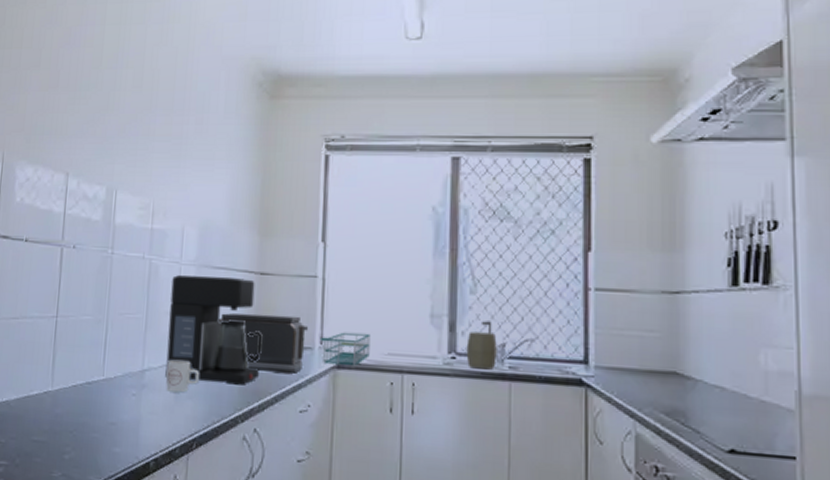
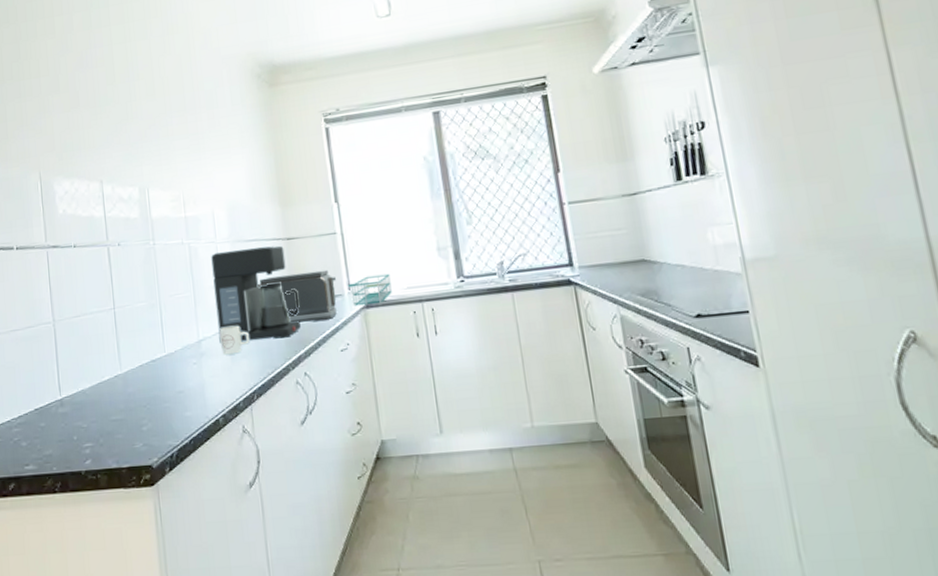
soap dispenser: present [466,321,497,370] -> none [471,245,499,287]

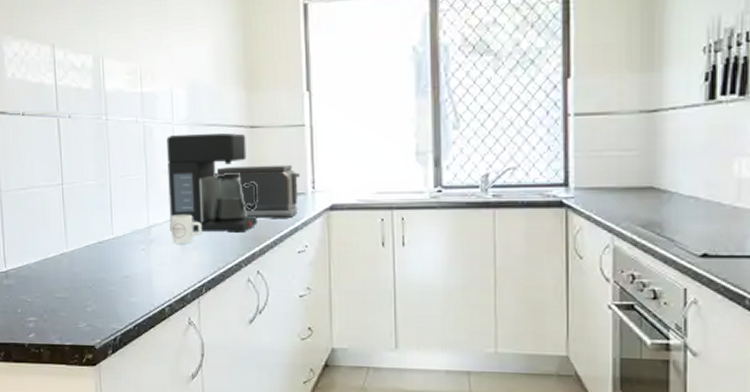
dish rack: present [347,273,392,307] -> none [311,175,360,209]

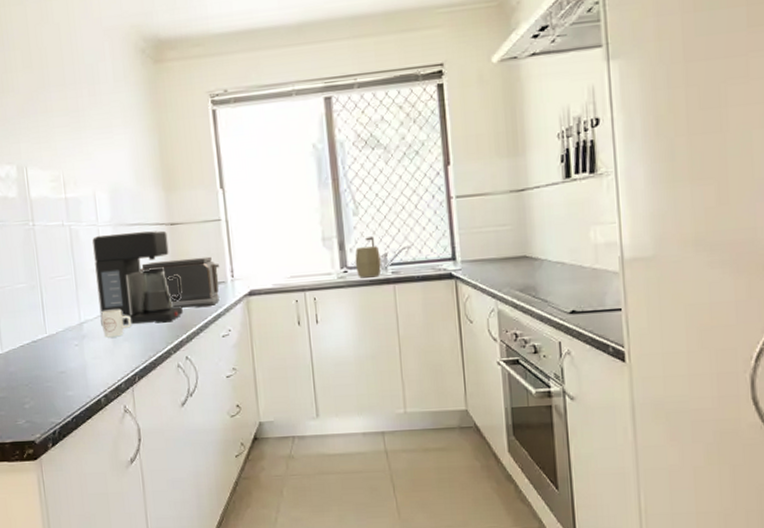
soap dispenser: none [451,154,481,200] -> present [355,236,381,278]

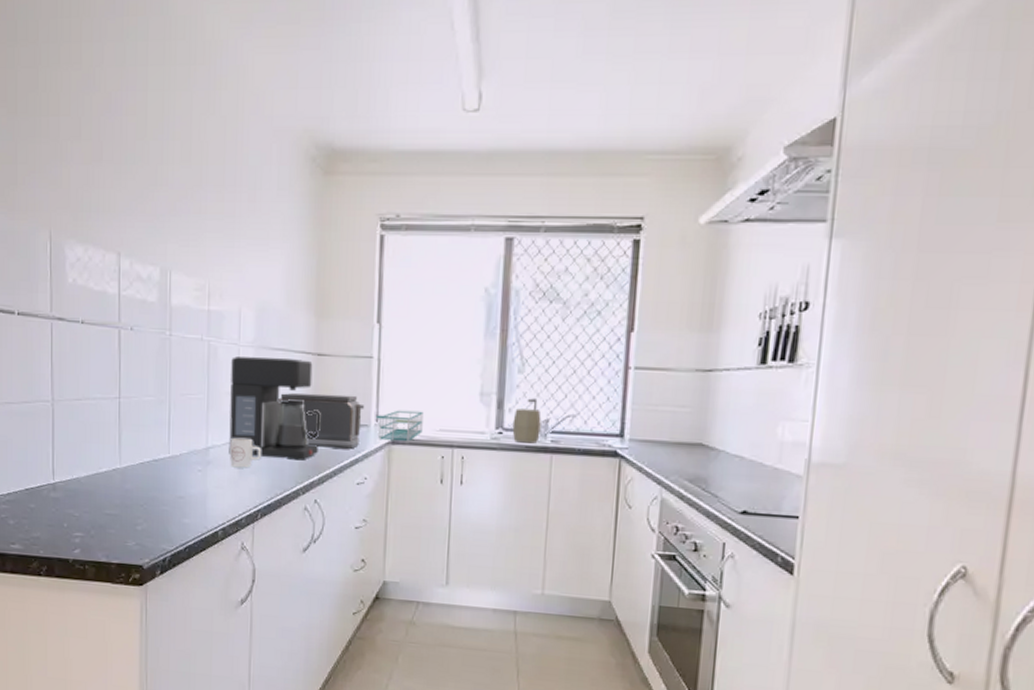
dish rack: none [230,262,275,294] -> present [375,410,423,444]

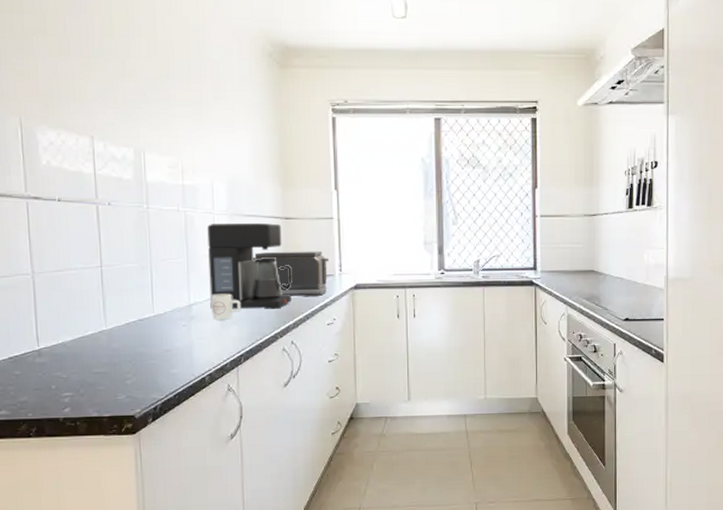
dish rack: present [375,410,423,444] -> none [339,260,379,288]
soap dispenser: present [512,398,541,444] -> none [451,244,474,280]

